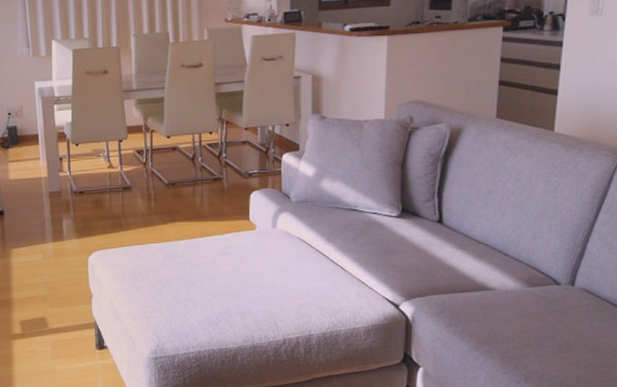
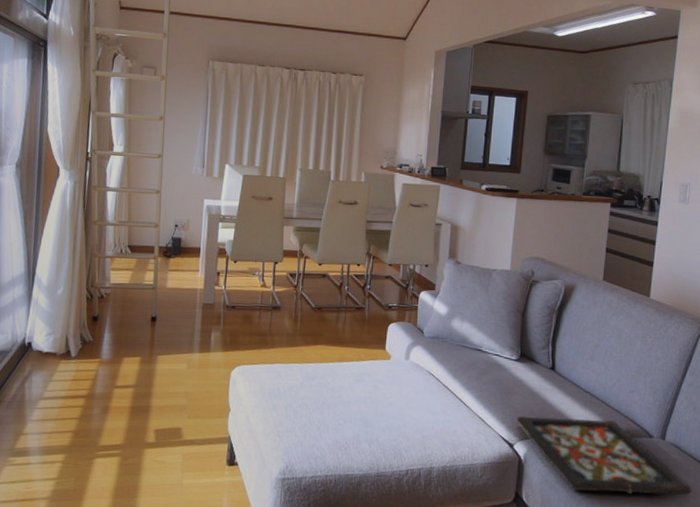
decorative tray: none [401,269,607,347] -> present [517,417,692,496]

